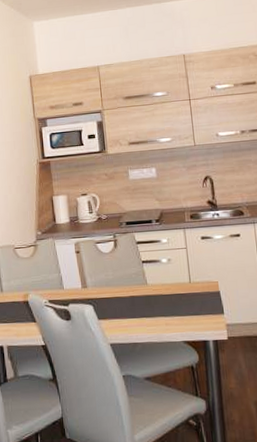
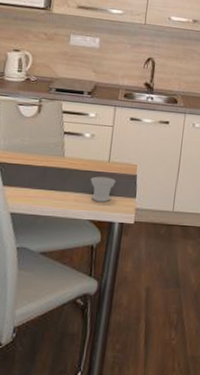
cup: none [176,297,201,322] -> present [90,176,116,202]

